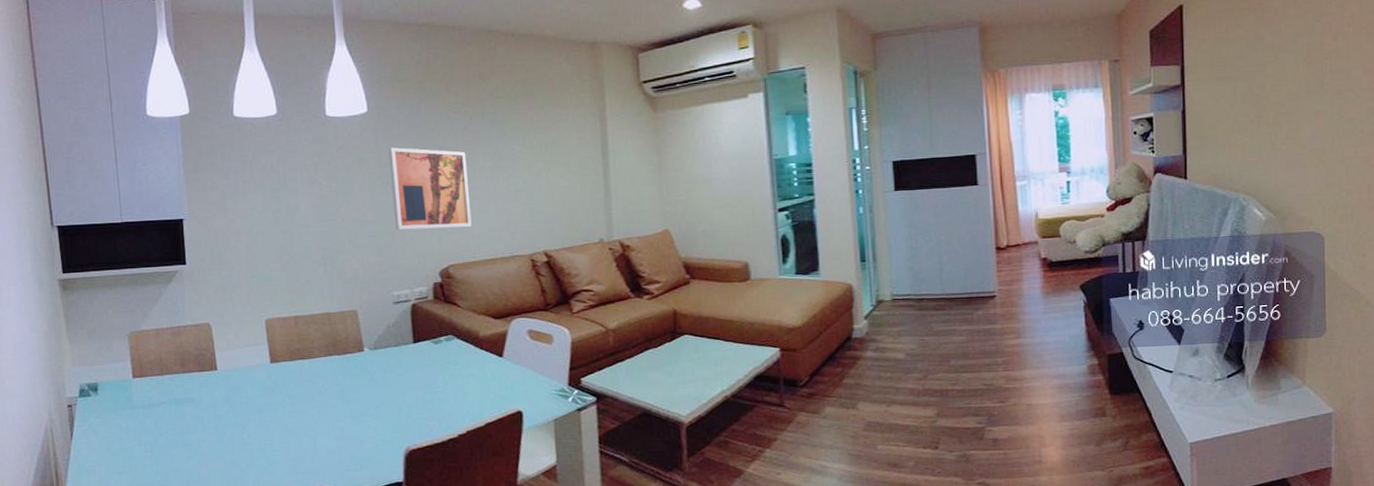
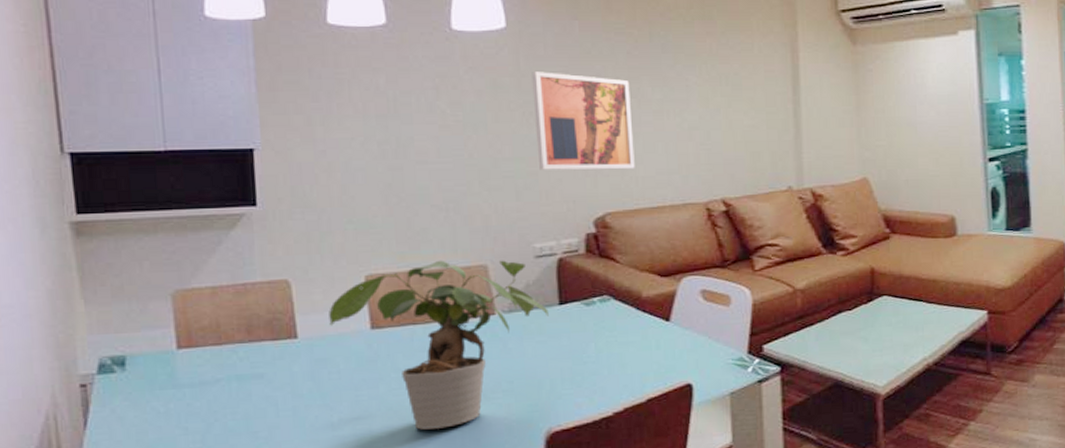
potted plant: none [239,306,405,446] -> present [329,260,549,430]

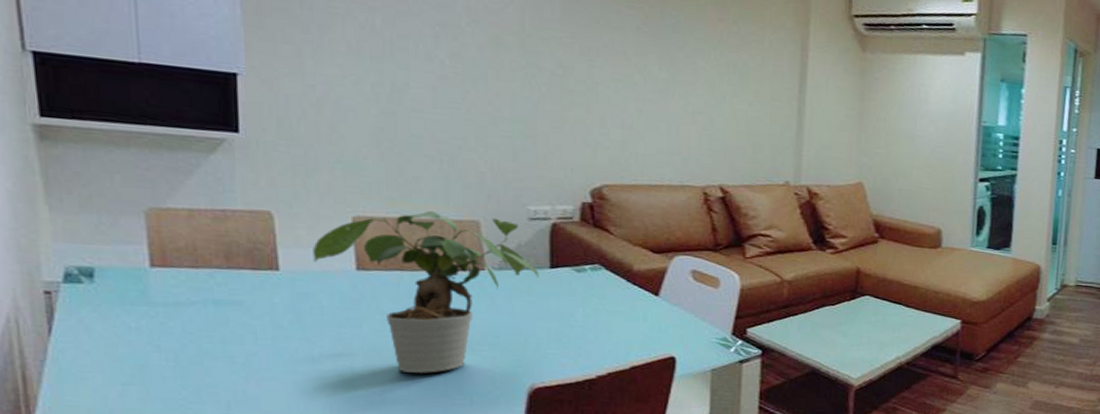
wall art: present [531,72,635,170] -> none [536,33,637,145]

